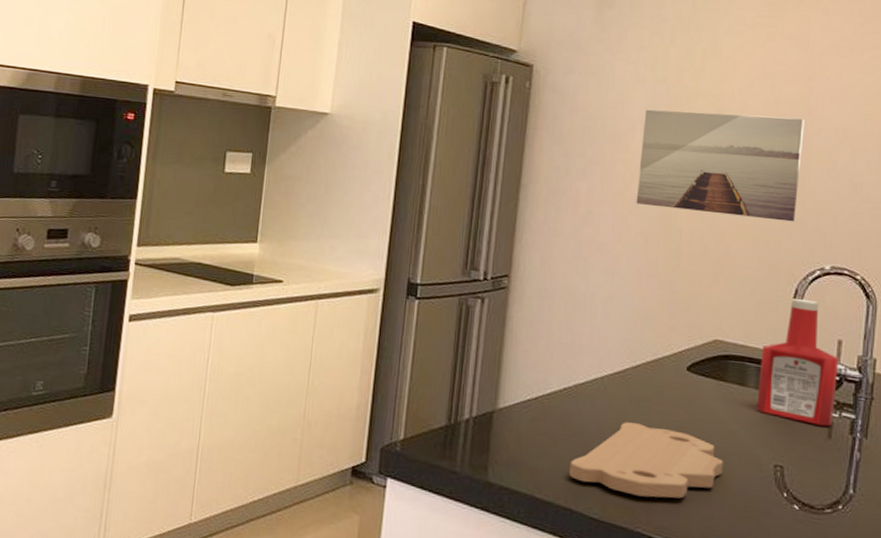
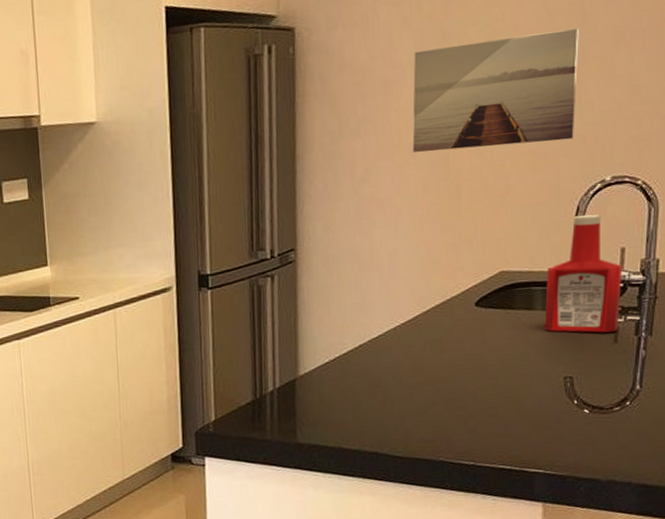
cutting board: present [569,422,723,499] -> none [372,364,516,430]

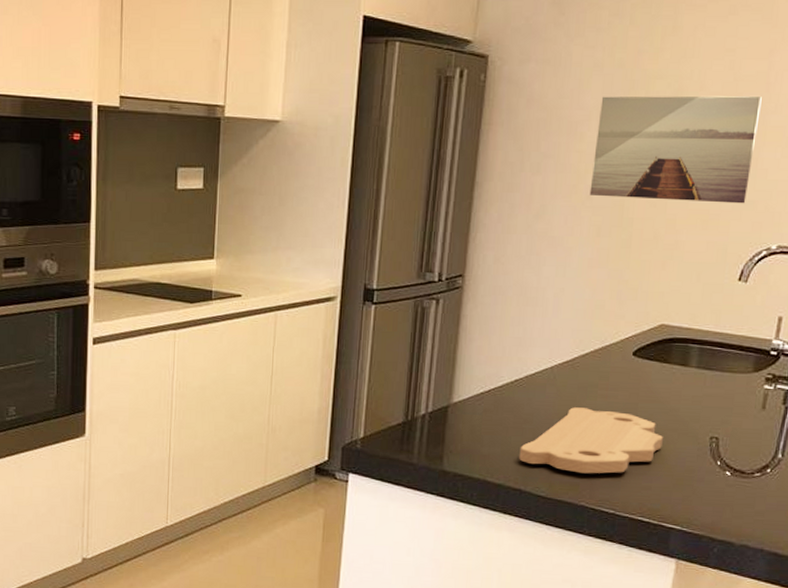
cutting board: none [372,364,516,430] -> present [519,407,663,474]
ketchup bottle: present [544,214,623,333] -> none [697,280,778,399]

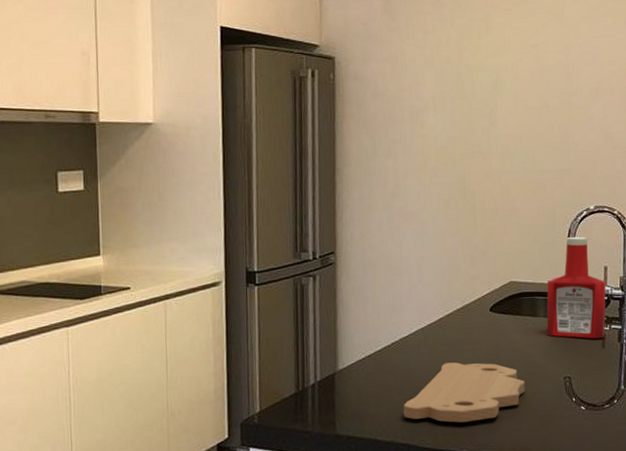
wall art: present [589,96,762,204] -> none [435,82,565,174]
ketchup bottle: none [697,280,778,399] -> present [546,237,606,339]

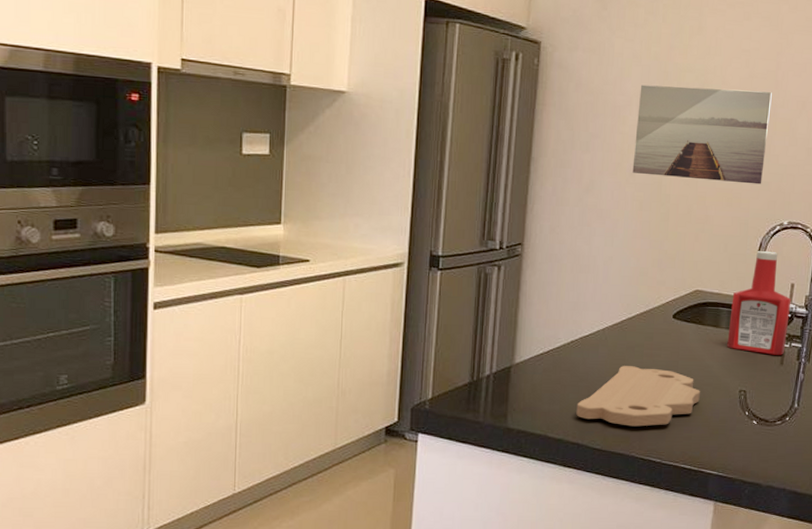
wall art: none [435,82,565,174] -> present [632,84,772,185]

